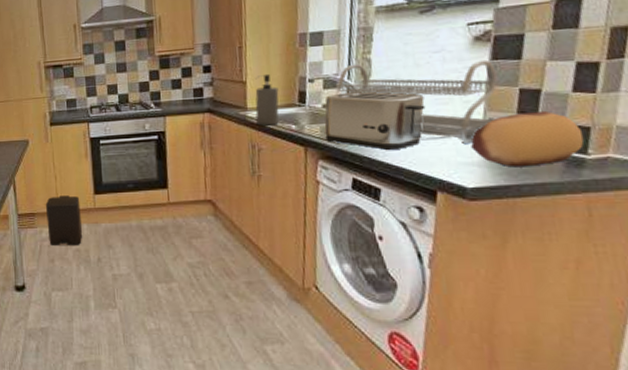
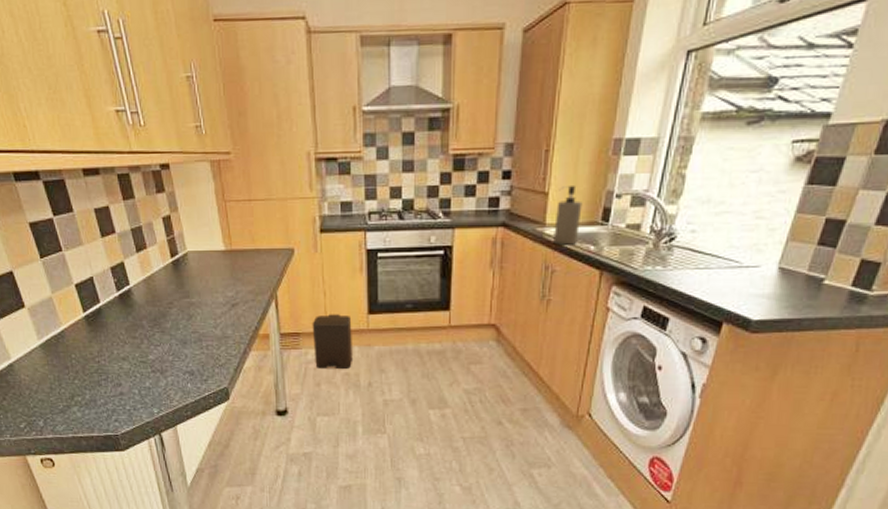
toaster: present [324,91,426,150] -> none [623,212,731,277]
dish rack: present [335,59,500,143] -> none [643,179,809,274]
bread loaf: present [471,110,585,168] -> none [765,243,873,301]

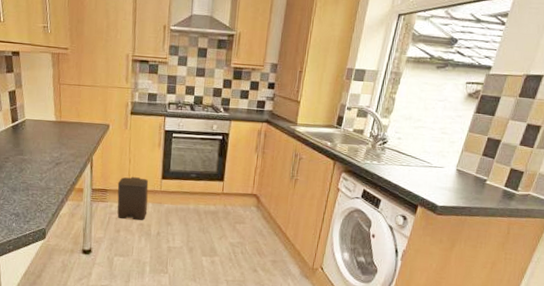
soap dispenser: present [553,185,583,245] -> none [302,97,324,141]

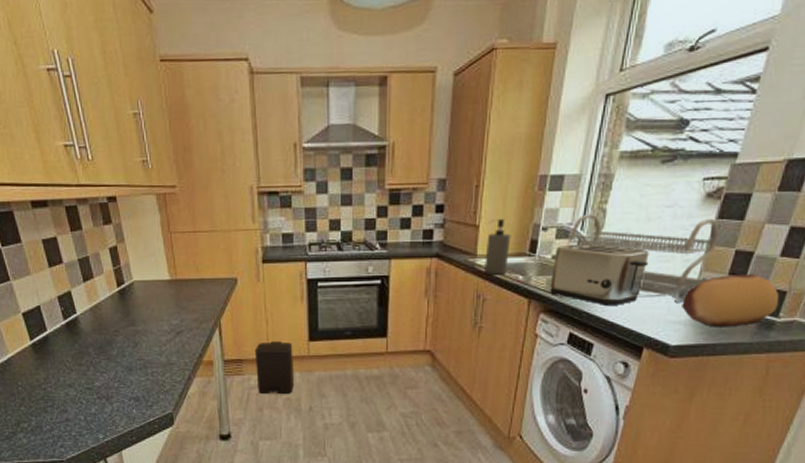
soap dispenser: none [302,97,324,141] -> present [484,218,511,275]
toaster: none [350,122,425,172] -> present [550,244,649,305]
dish rack: none [366,100,477,173] -> present [568,213,720,302]
bread loaf: none [447,155,519,195] -> present [682,273,780,327]

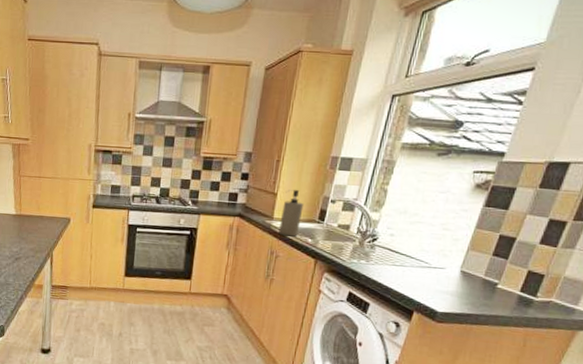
pedal bin: present [254,341,295,394] -> none [77,273,111,320]
toaster: present [550,244,649,305] -> none [334,216,423,272]
dish rack: present [568,213,720,302] -> none [352,192,486,275]
bread loaf: present [682,273,780,327] -> none [449,255,538,301]

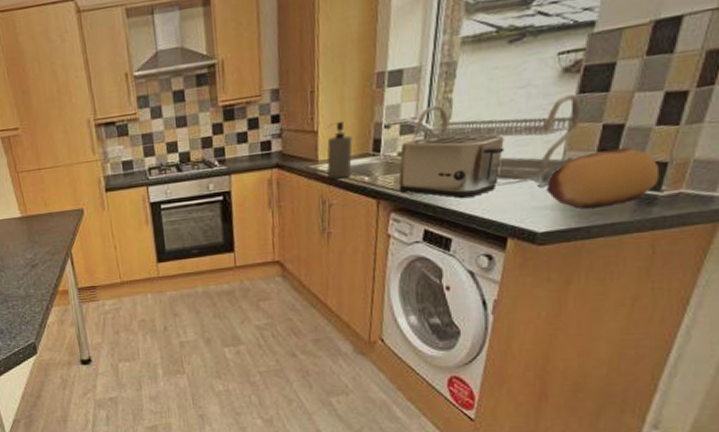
toaster: none [334,216,423,272] -> present [398,135,505,198]
dish rack: none [352,192,486,275] -> present [413,93,584,187]
bread loaf: none [449,255,538,301] -> present [547,146,660,209]

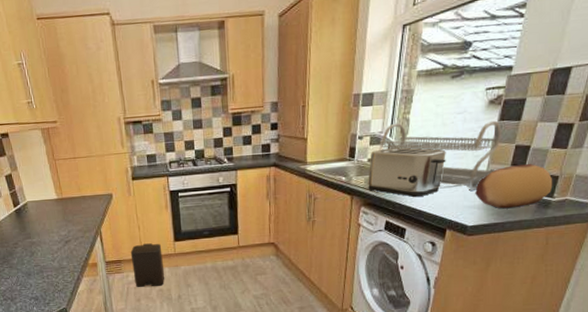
pedal bin: none [106,265,147,317] -> present [130,243,165,287]
soap dispenser: present [327,121,353,179] -> none [313,131,334,178]

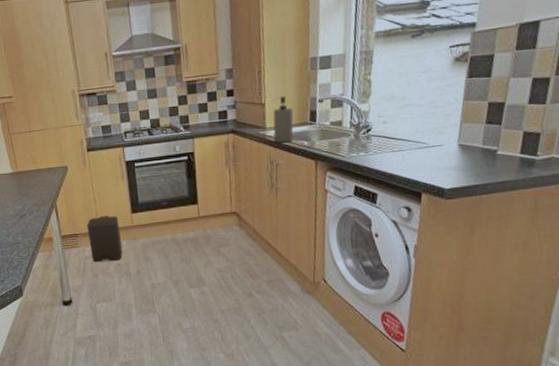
soap dispenser: none [313,131,334,178] -> present [273,95,294,143]
toaster: present [368,147,446,197] -> none [331,109,415,160]
dish rack: present [379,120,502,191] -> none [341,78,473,151]
bread loaf: present [475,163,553,209] -> none [449,120,535,170]

